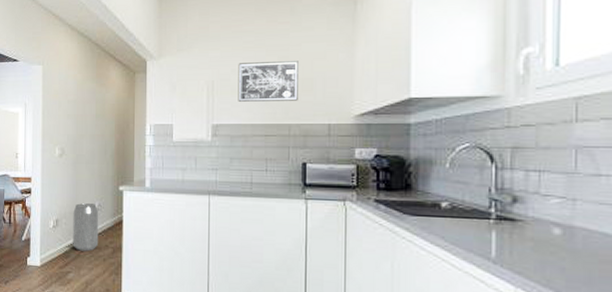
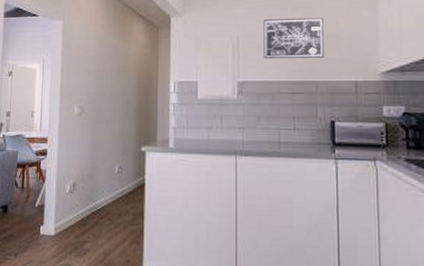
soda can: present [73,203,99,252] -> none [90,165,120,218]

